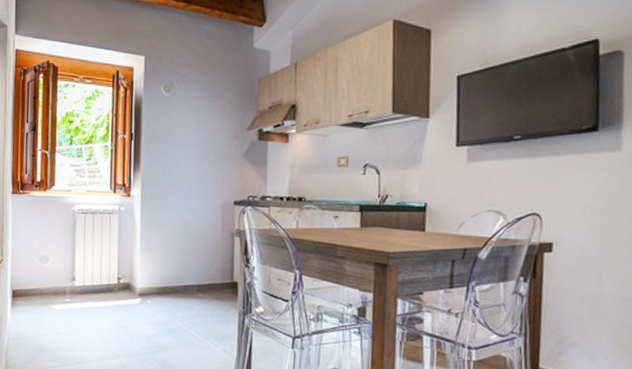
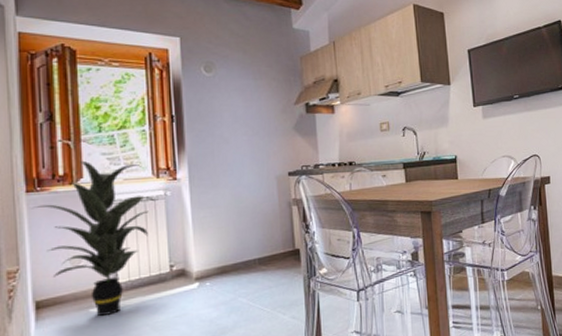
indoor plant: none [15,170,111,314] -> present [31,160,156,316]

